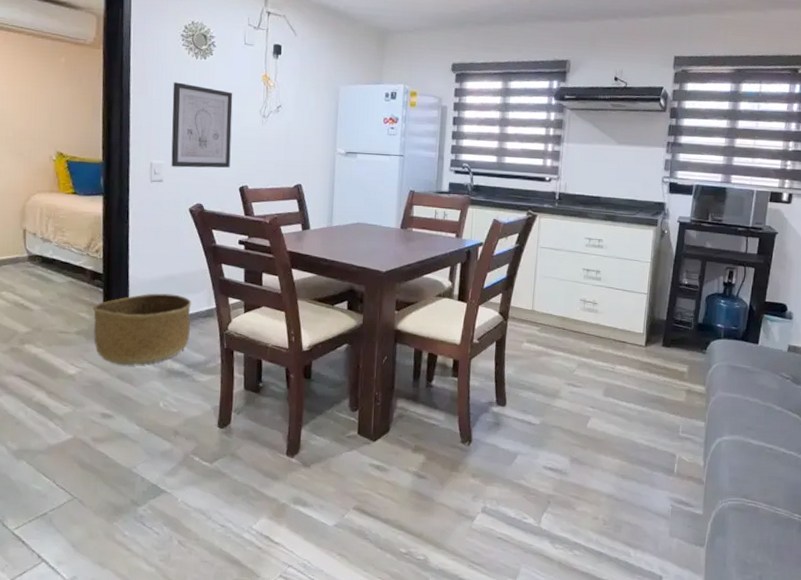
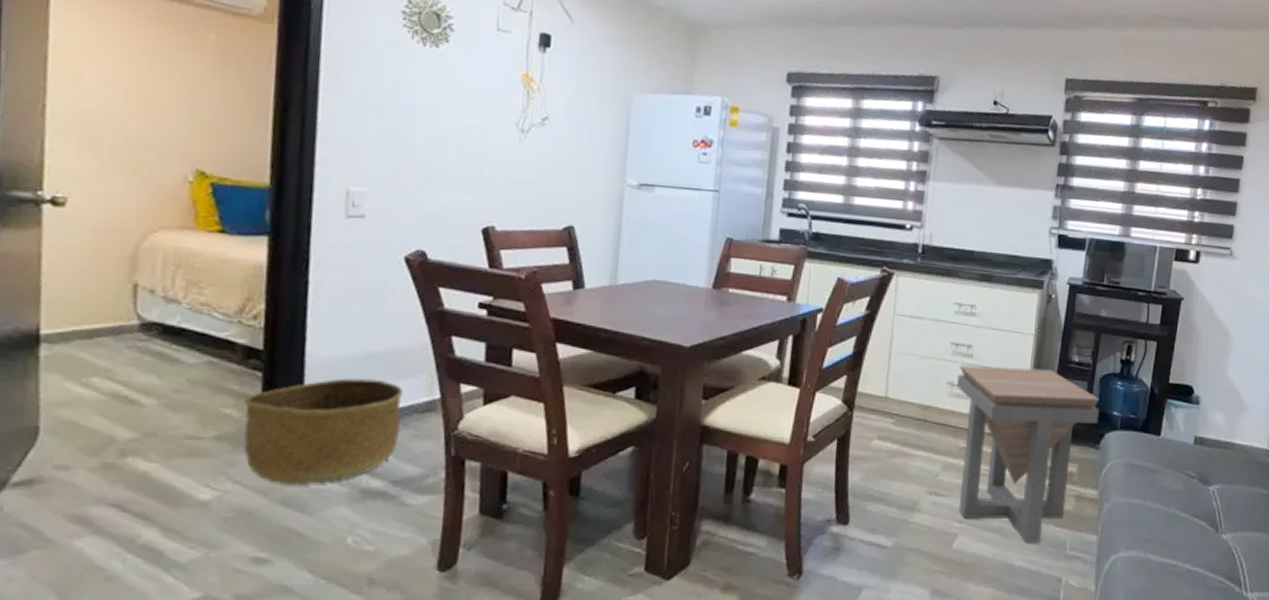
wall art: present [171,82,233,168] -> none [379,77,478,201]
side table: none [587,286,707,426] -> present [956,365,1101,544]

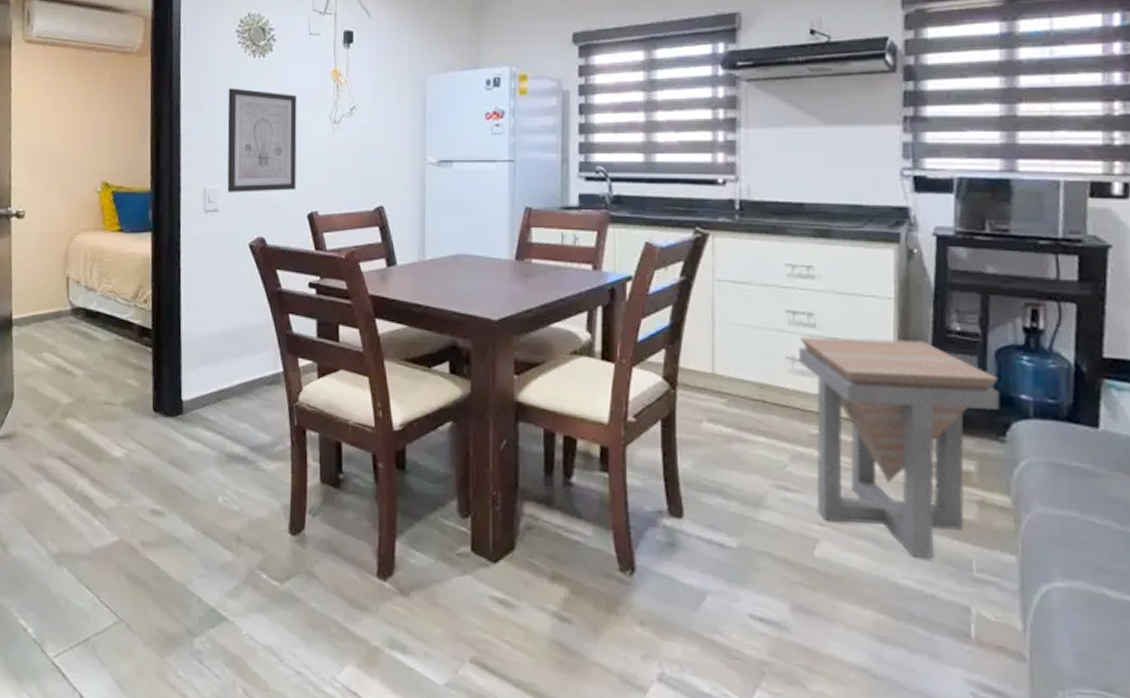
basket: present [244,378,404,486] -> none [141,353,255,448]
wall art: none [379,77,478,201] -> present [227,88,297,193]

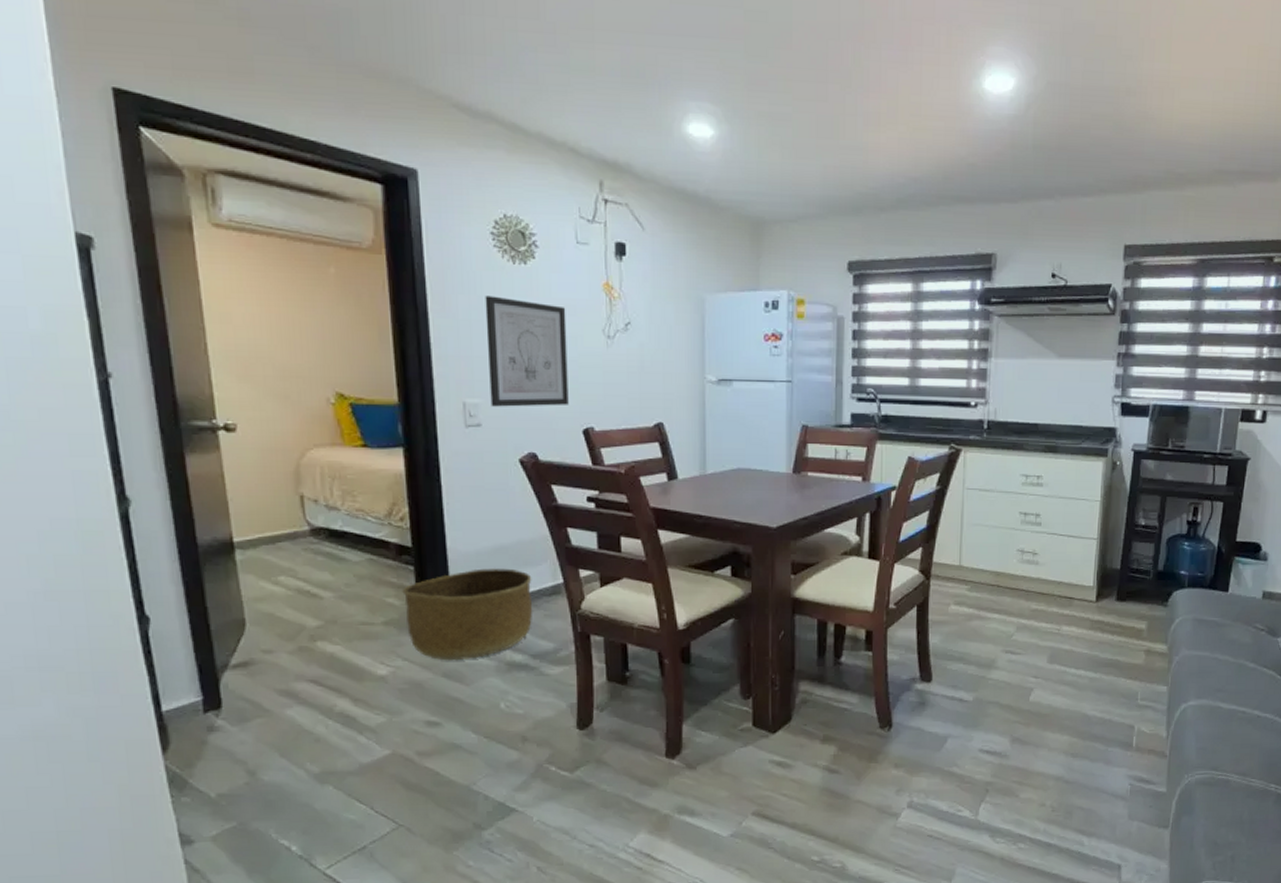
basket: none [141,353,255,448] -> present [402,568,533,661]
side table: present [798,336,1000,559] -> none [1026,533,1168,695]

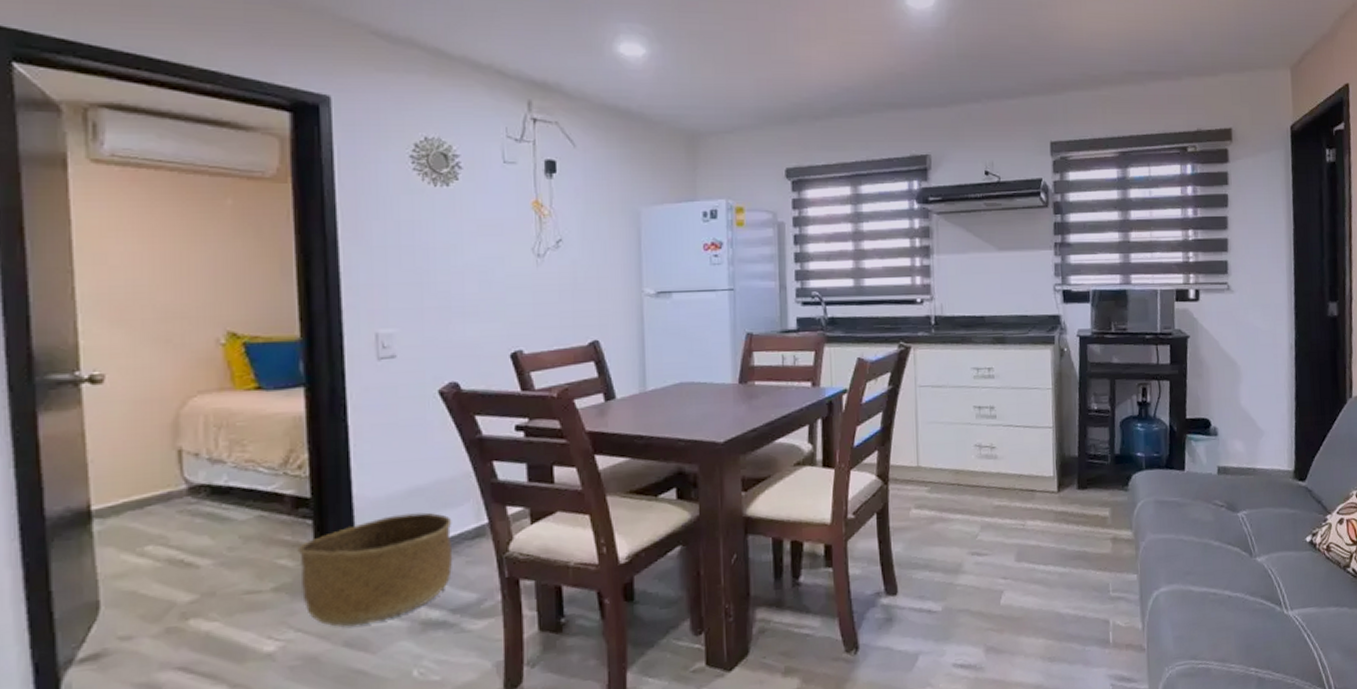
wall art: present [485,295,569,407] -> none [402,220,495,336]

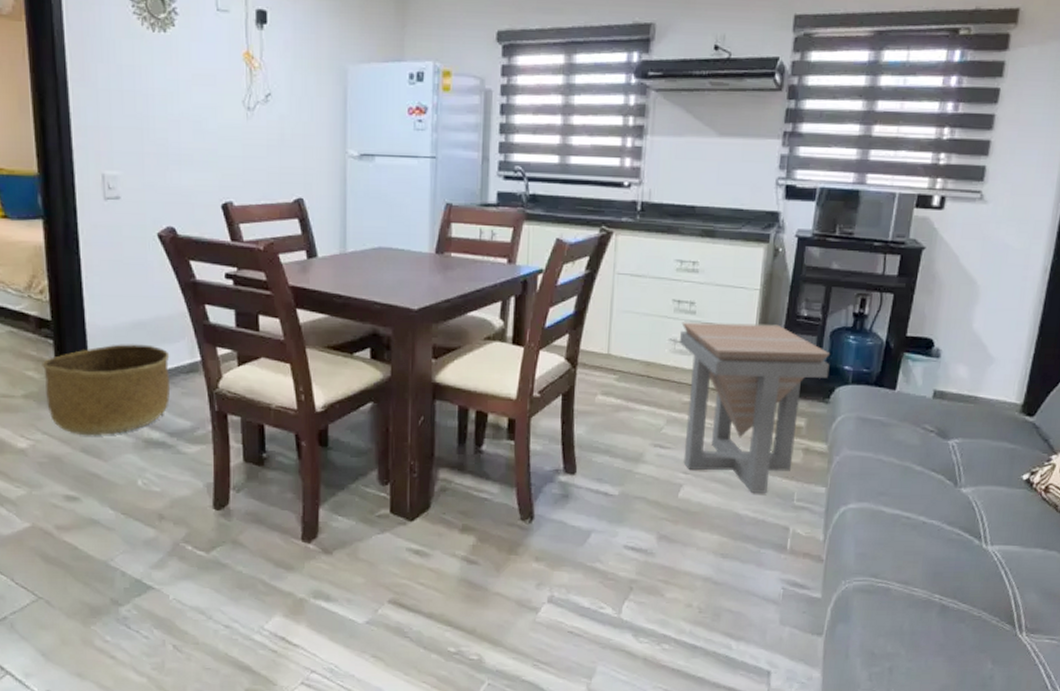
side table: none [983,420,1124,591] -> present [679,322,831,494]

